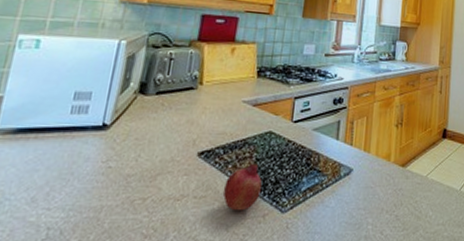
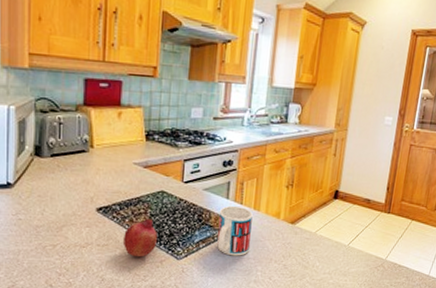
mug: none [325,147,363,206] -> present [217,205,253,256]

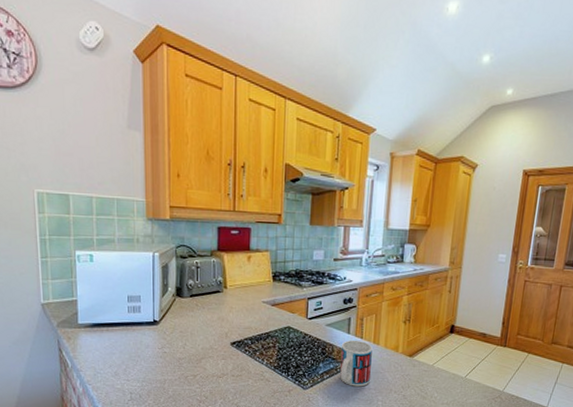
fruit: present [122,218,157,257] -> none [254,351,285,387]

